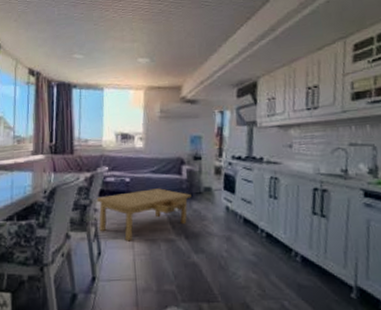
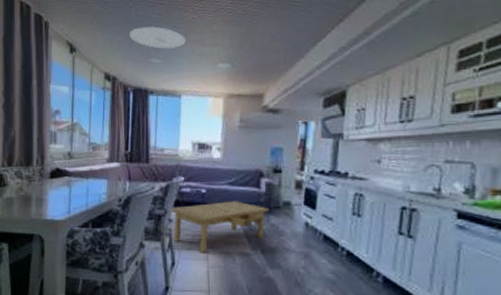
ceiling light: none [53,24,107,46] -> present [129,26,186,49]

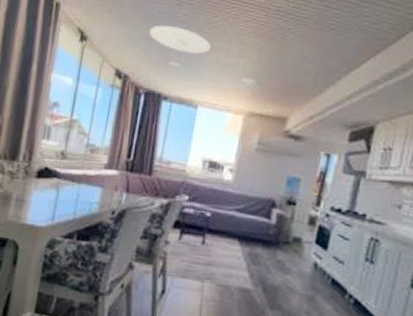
coffee table: present [171,201,270,253] -> none [167,228,278,284]

